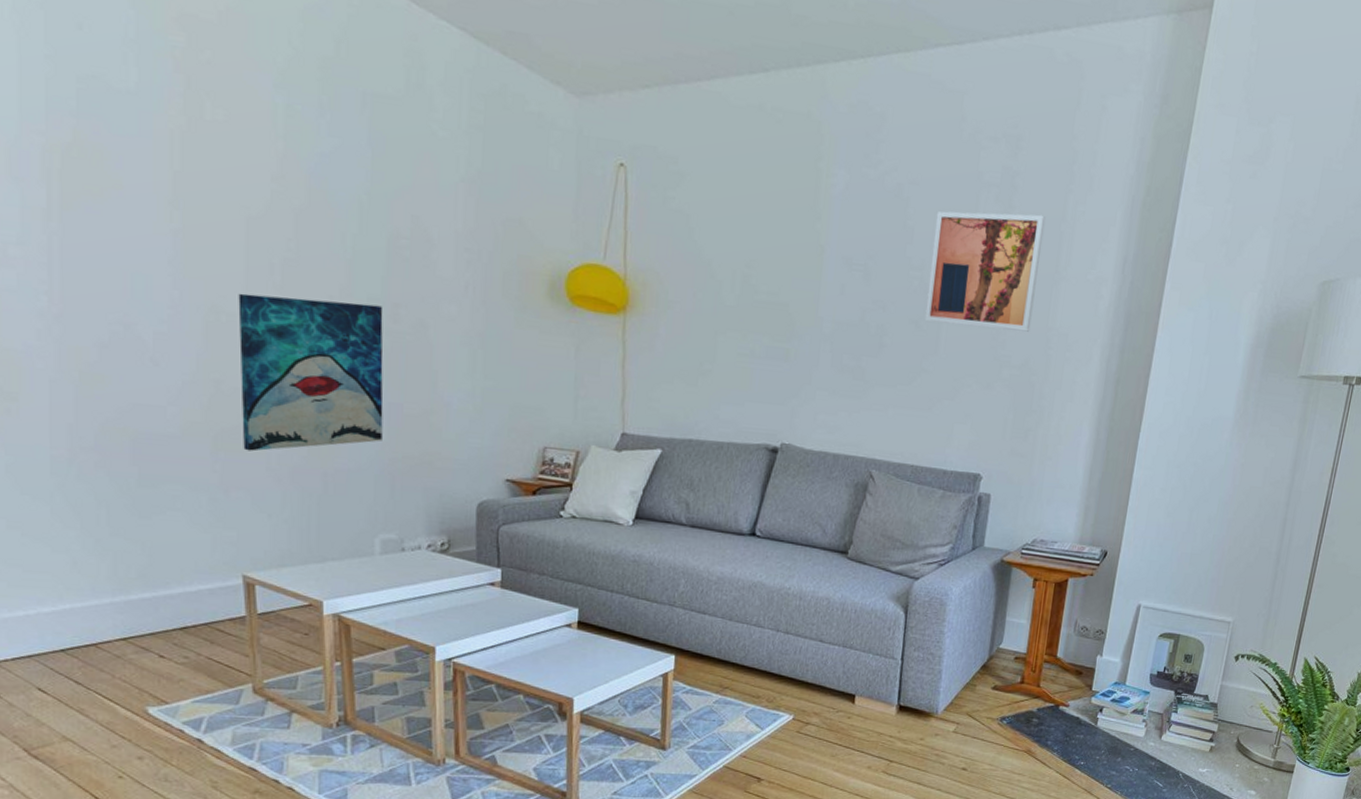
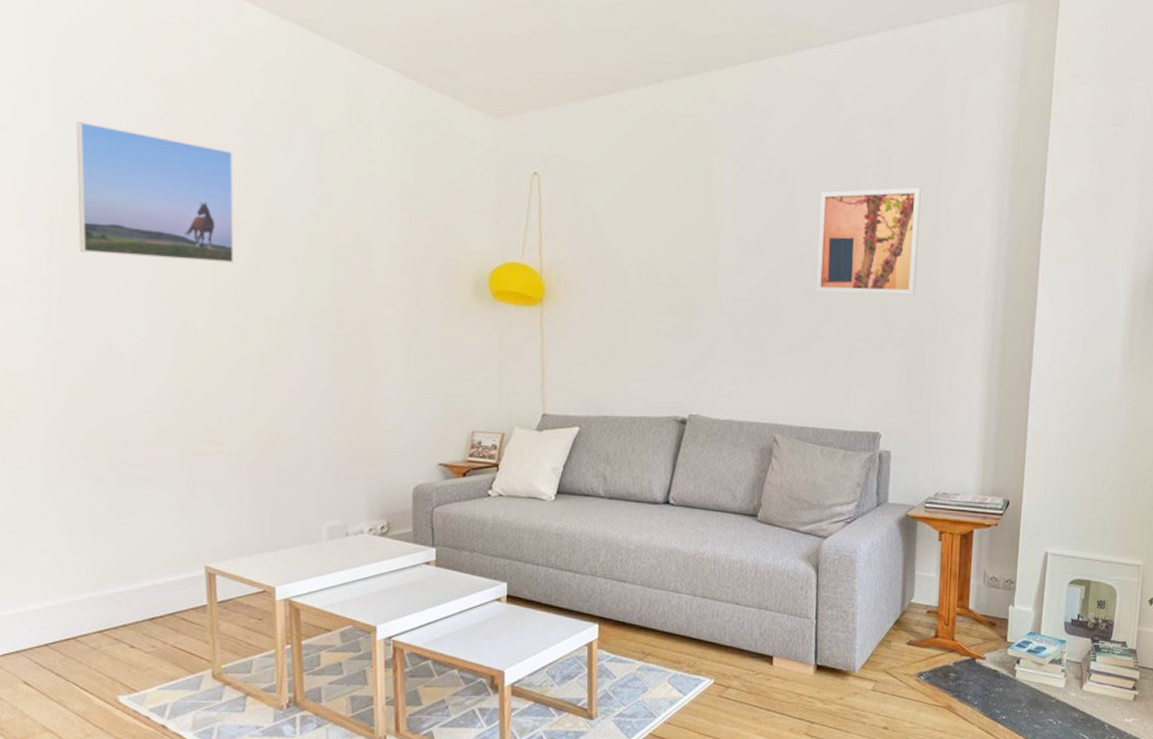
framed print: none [74,56,272,241] -> present [76,121,235,263]
wall art: present [238,293,384,452] -> none [205,310,330,451]

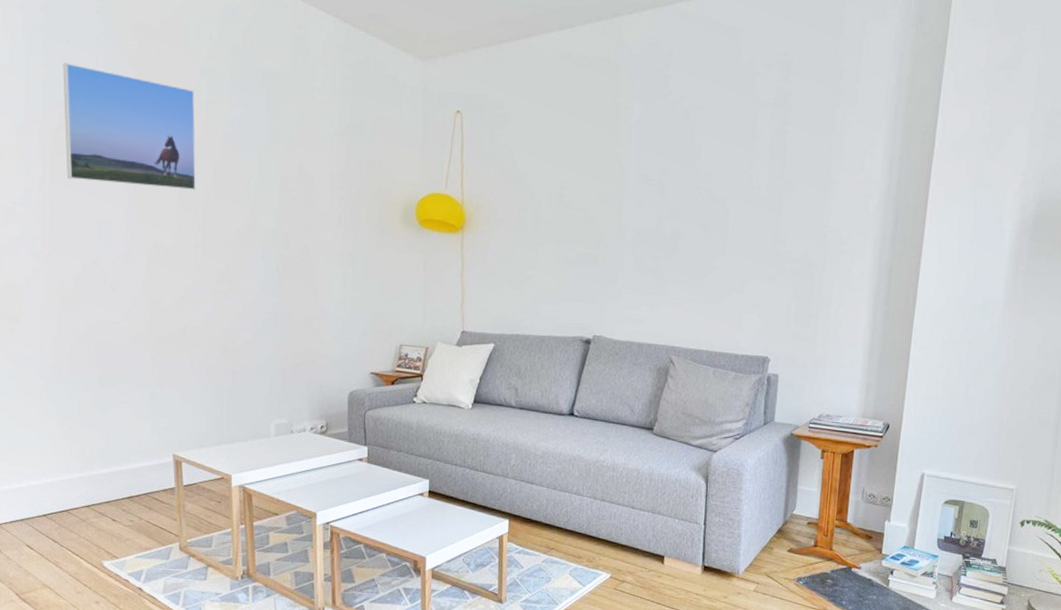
wall art: present [816,187,922,295] -> none [713,127,817,230]

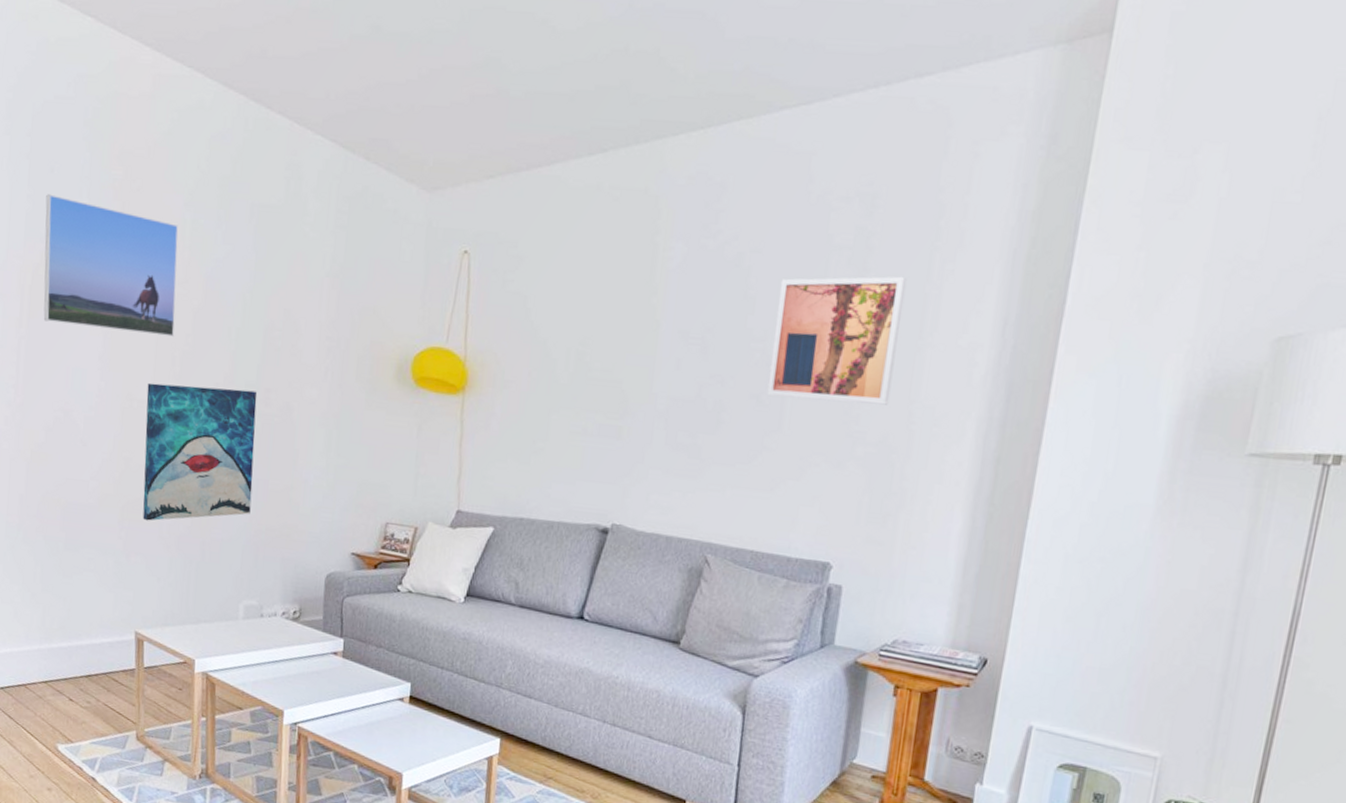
wall art: none [172,232,277,355] -> present [143,382,258,521]
wall art: none [713,127,817,230] -> present [767,276,907,405]

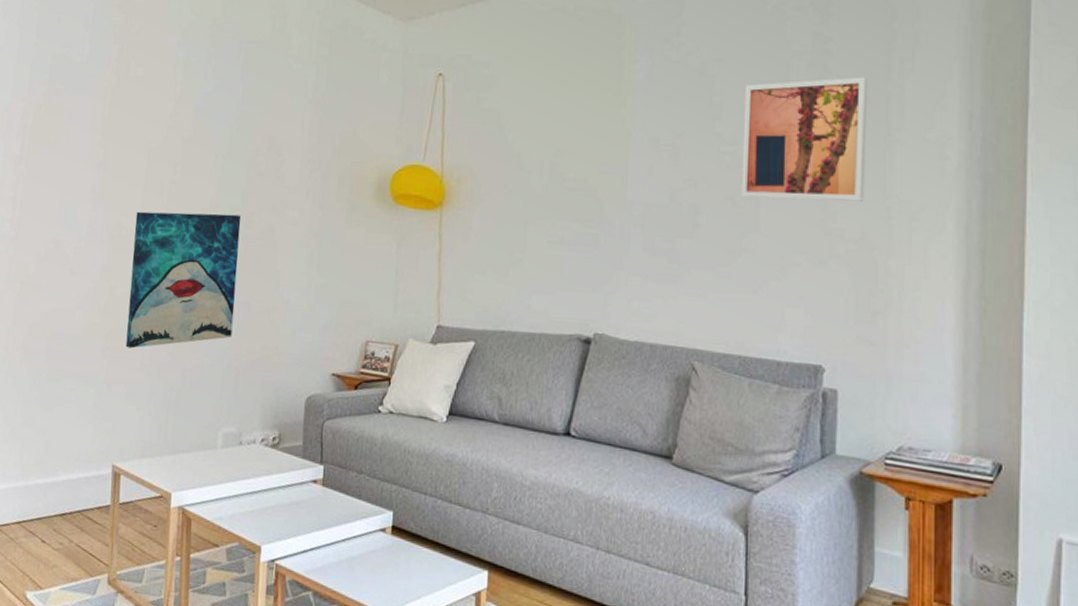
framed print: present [43,194,179,337] -> none [42,42,172,166]

